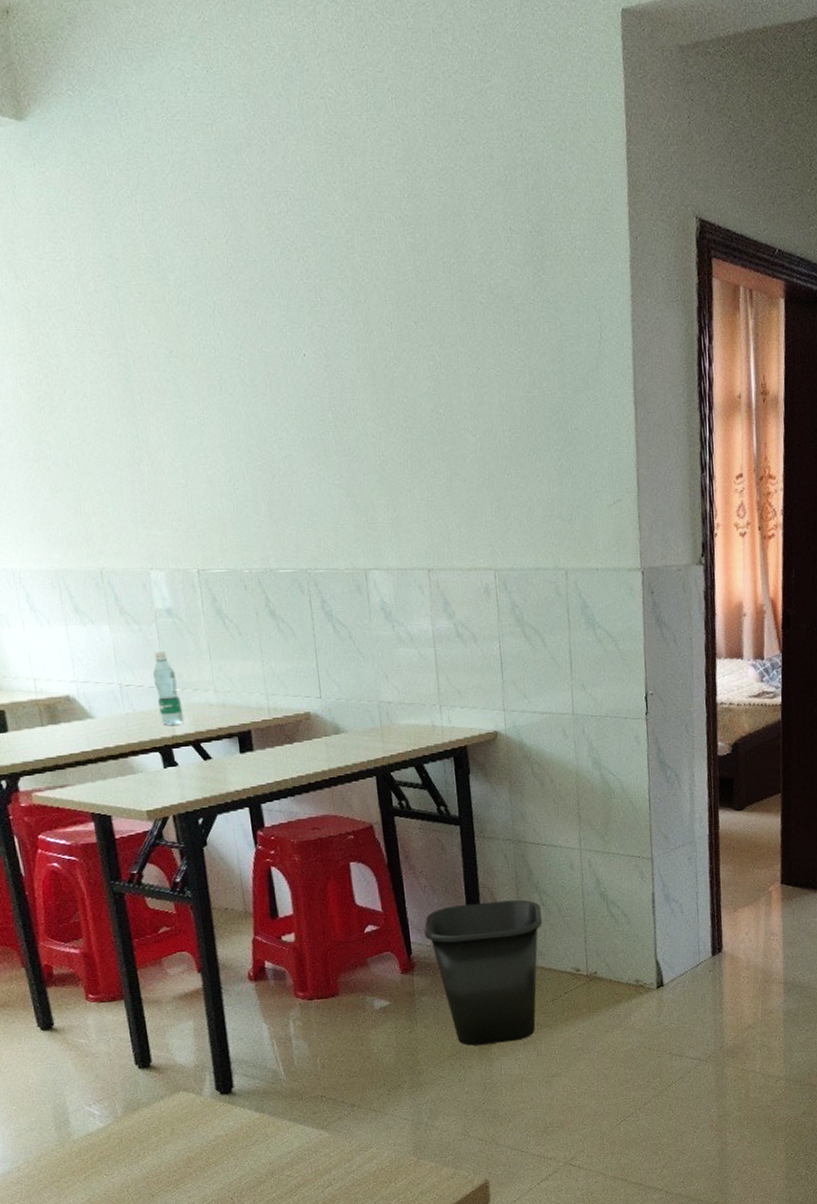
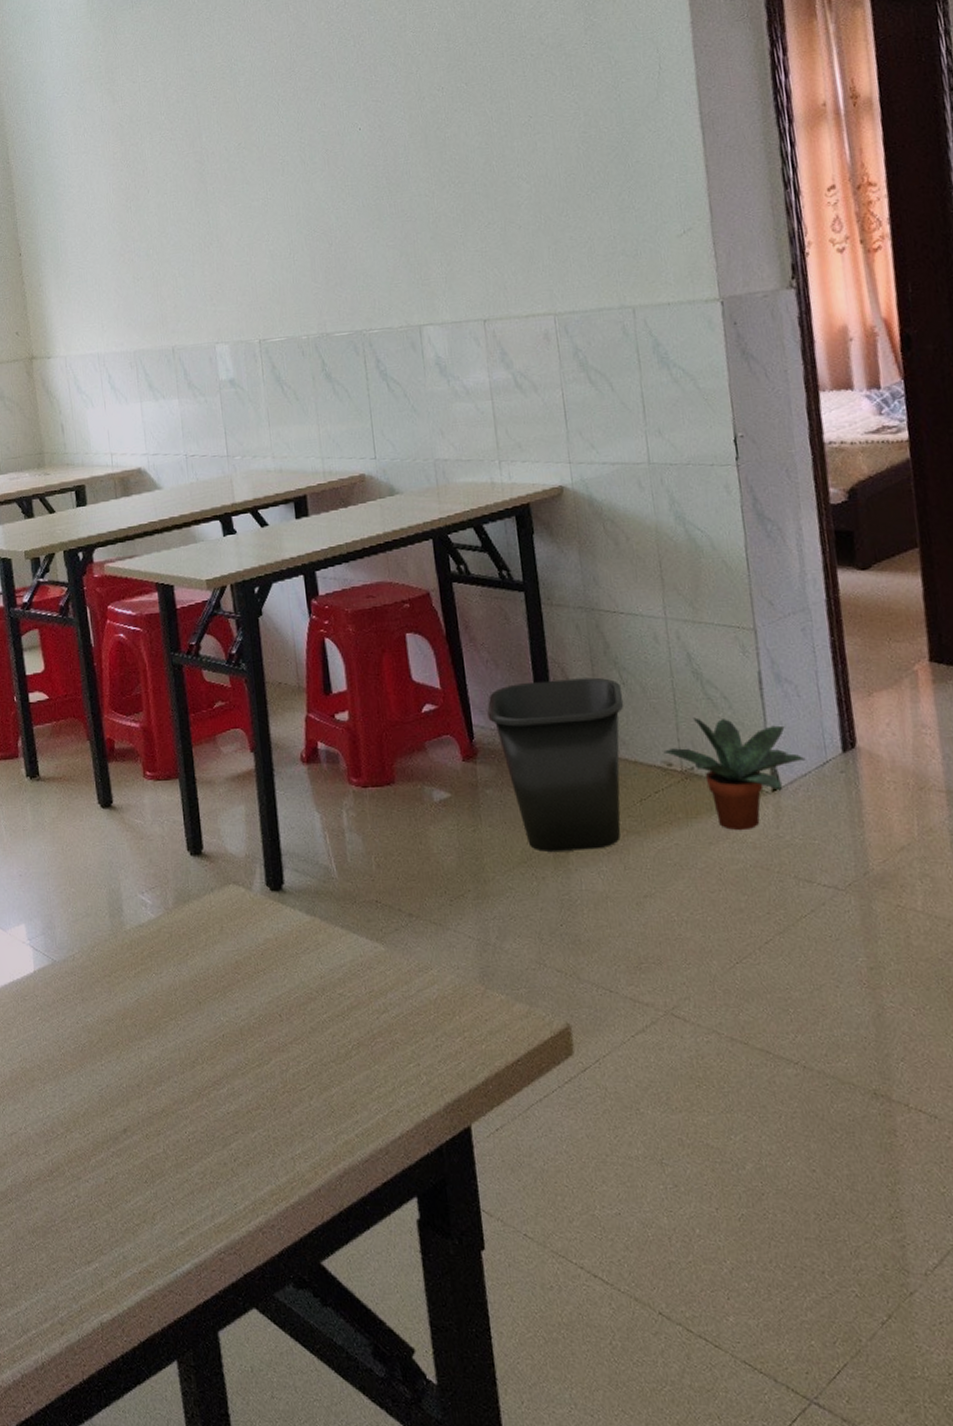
bottle: present [152,652,184,725] -> none [215,421,243,493]
potted plant: none [573,931,684,1020] -> present [663,717,806,830]

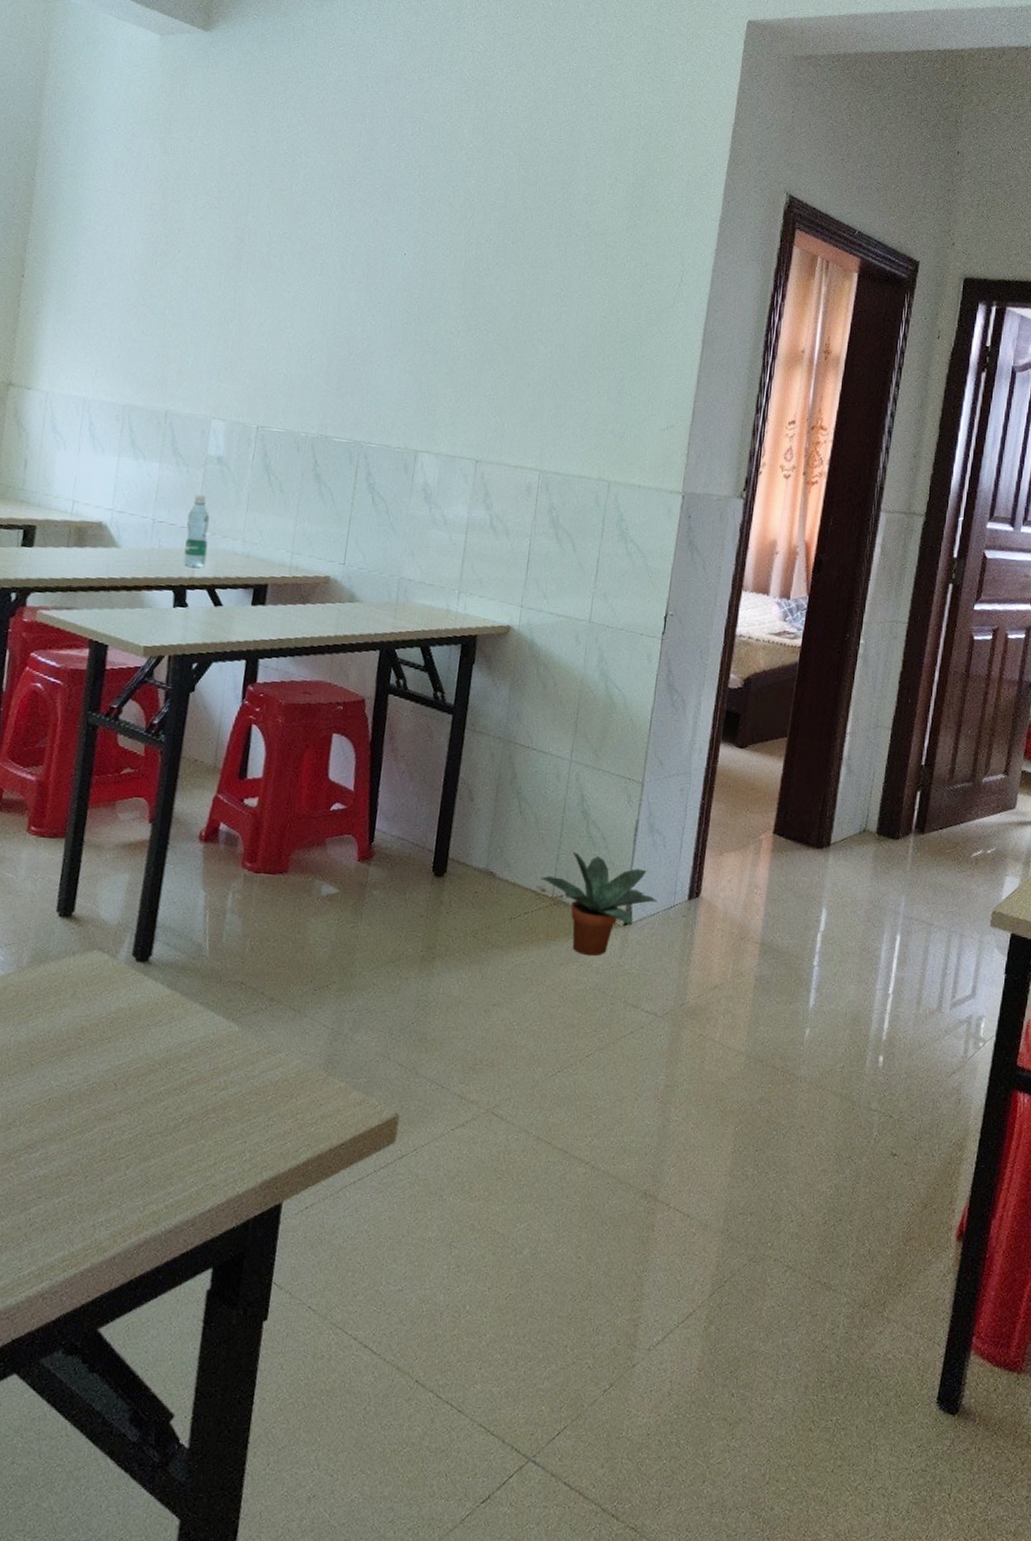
bottle: none [215,421,243,493] -> present [183,495,210,568]
waste bin: present [487,677,624,852] -> none [391,797,518,958]

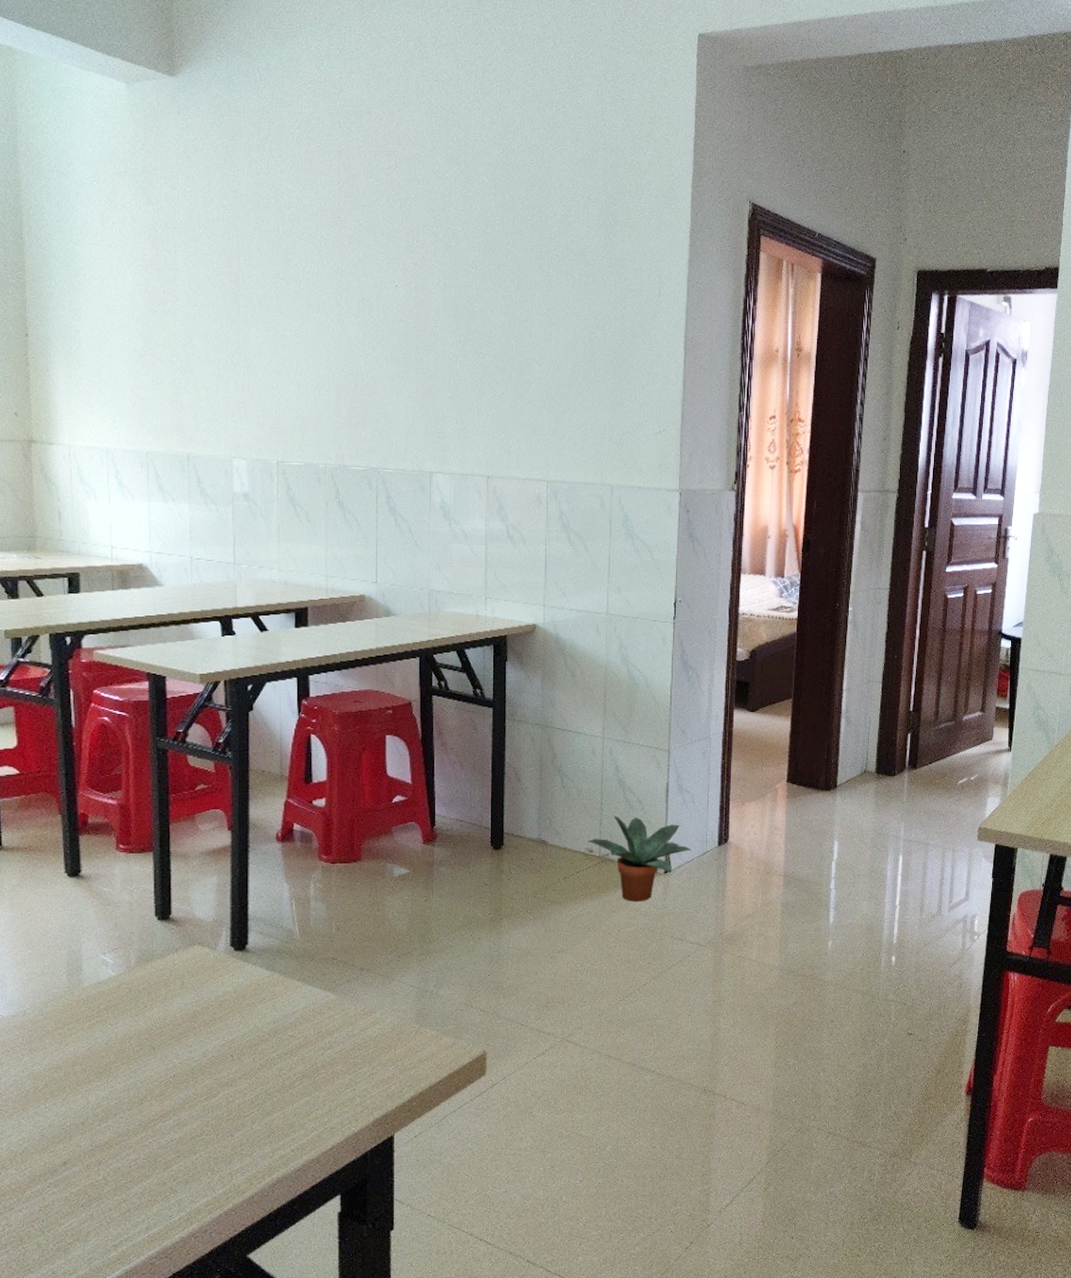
bottle: present [183,495,210,568] -> none [222,531,247,597]

